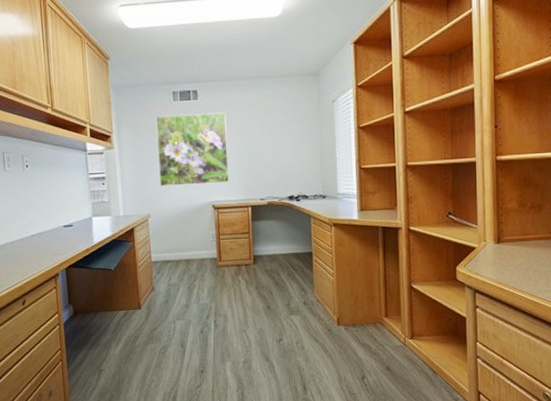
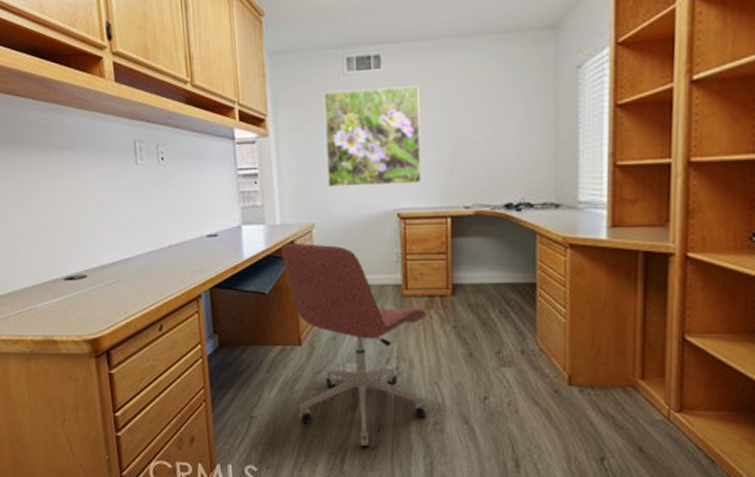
office chair: none [123,229,238,386] -> present [280,242,427,448]

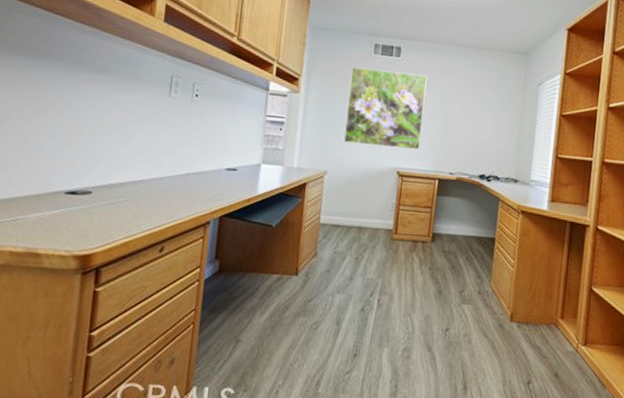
office chair: present [280,242,427,448] -> none [284,184,409,371]

